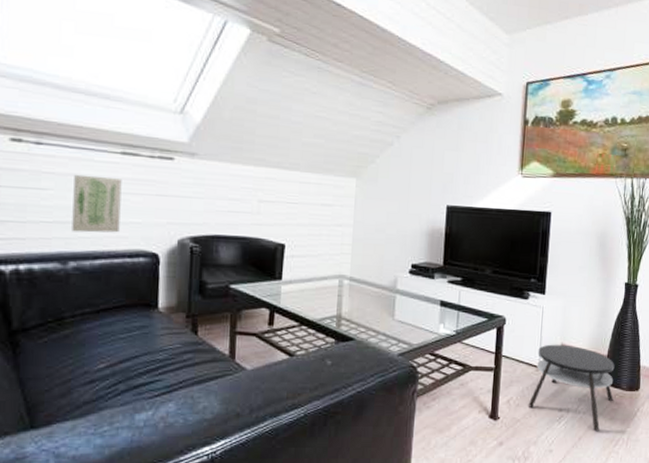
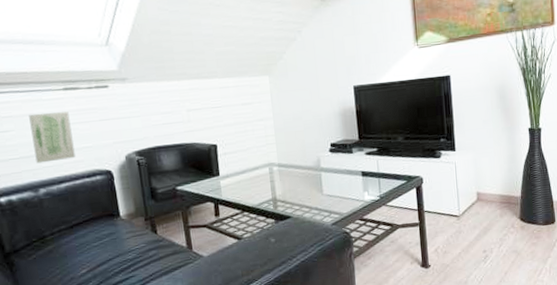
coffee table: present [528,344,615,431] -> none [454,192,532,265]

